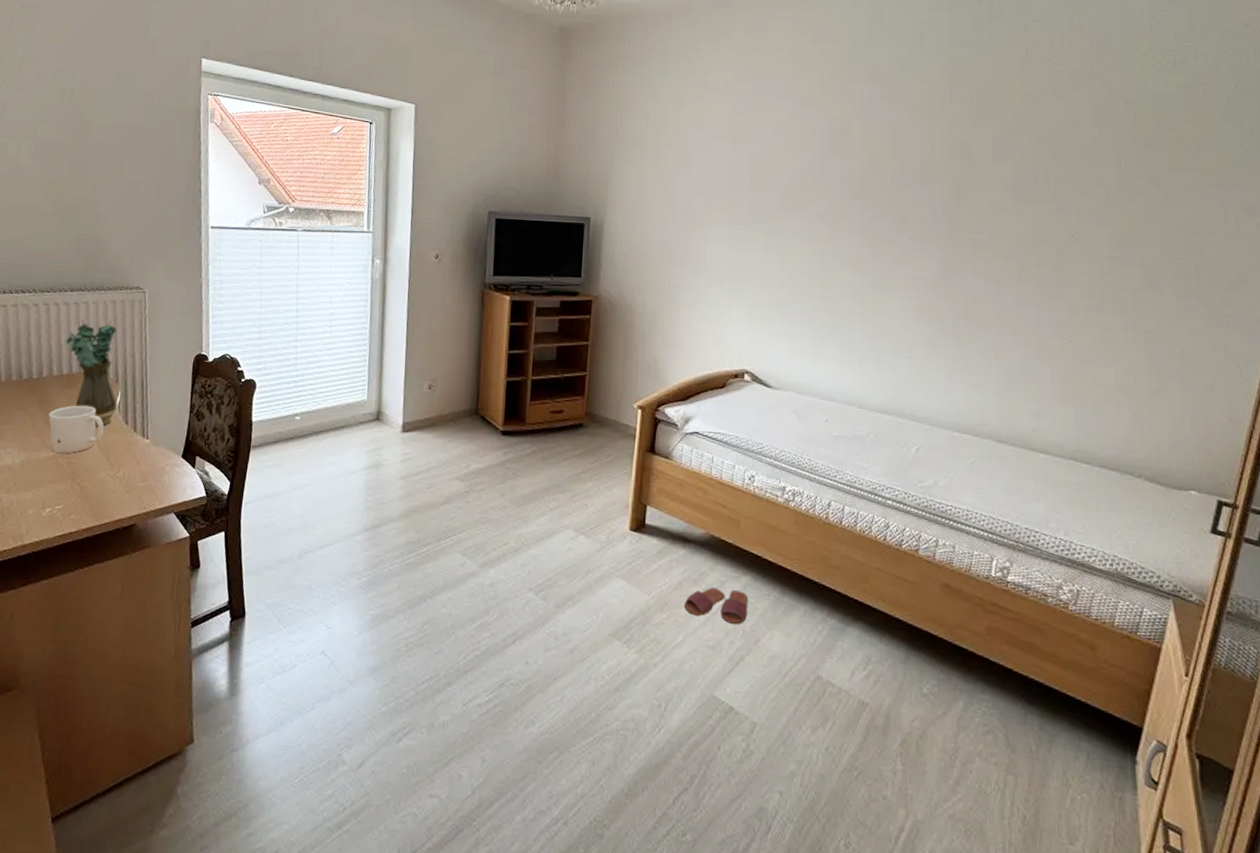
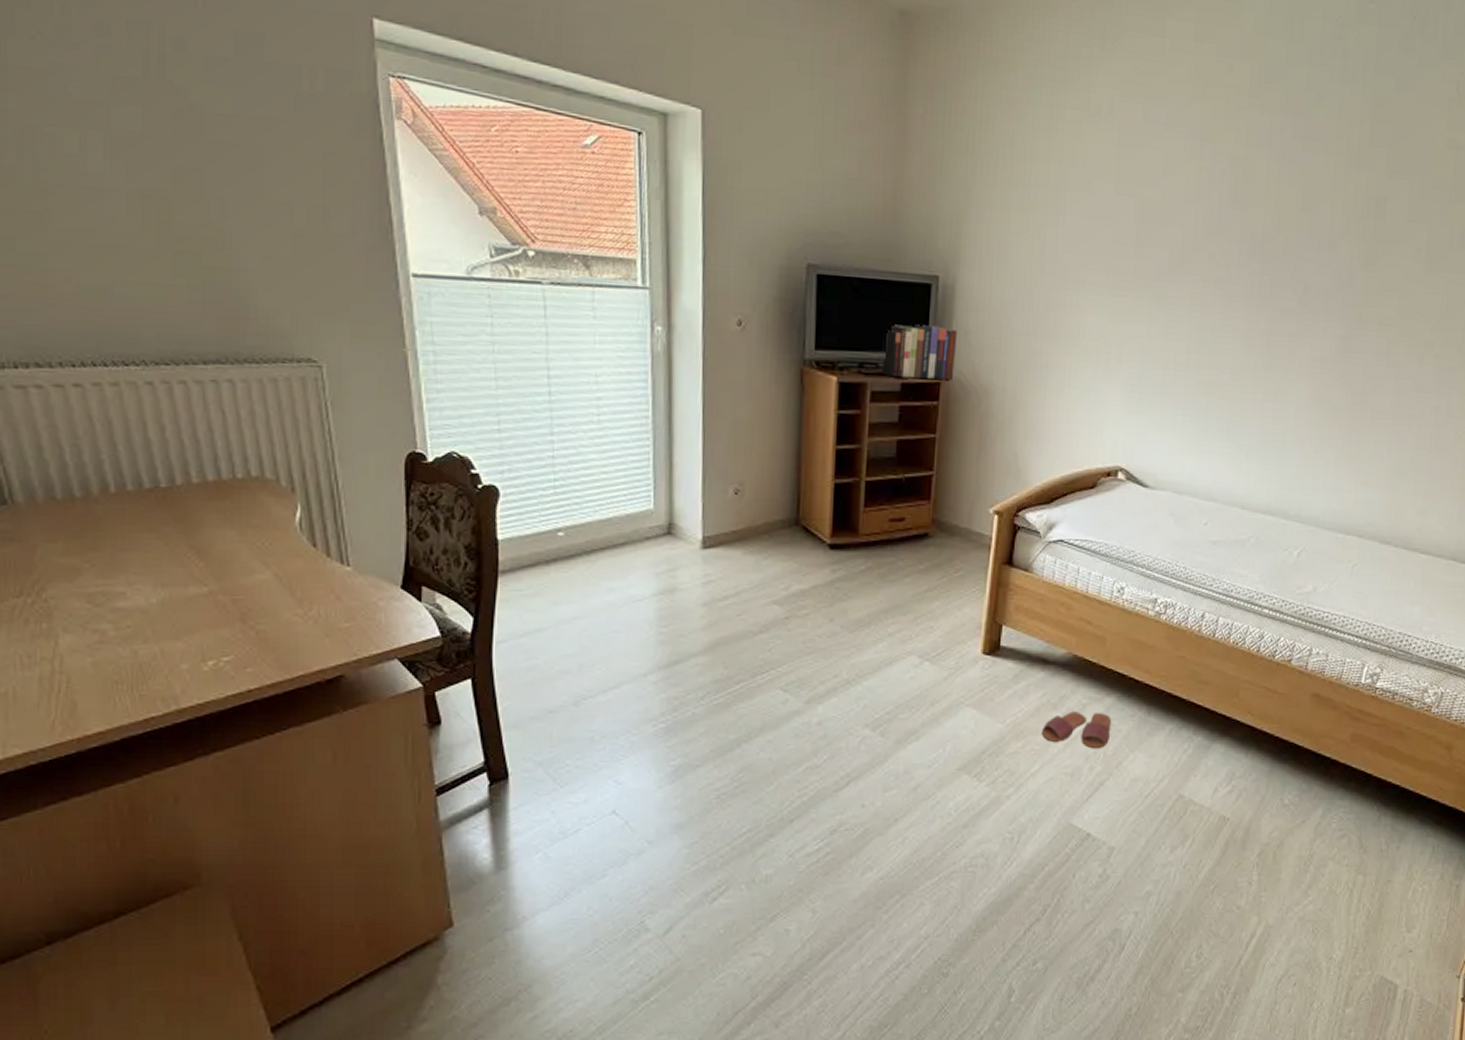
mug: present [48,405,104,454] -> none [193,523,281,589]
vase: present [65,319,118,427] -> none [205,404,298,552]
books: none [545,255,606,299] -> present [882,324,958,381]

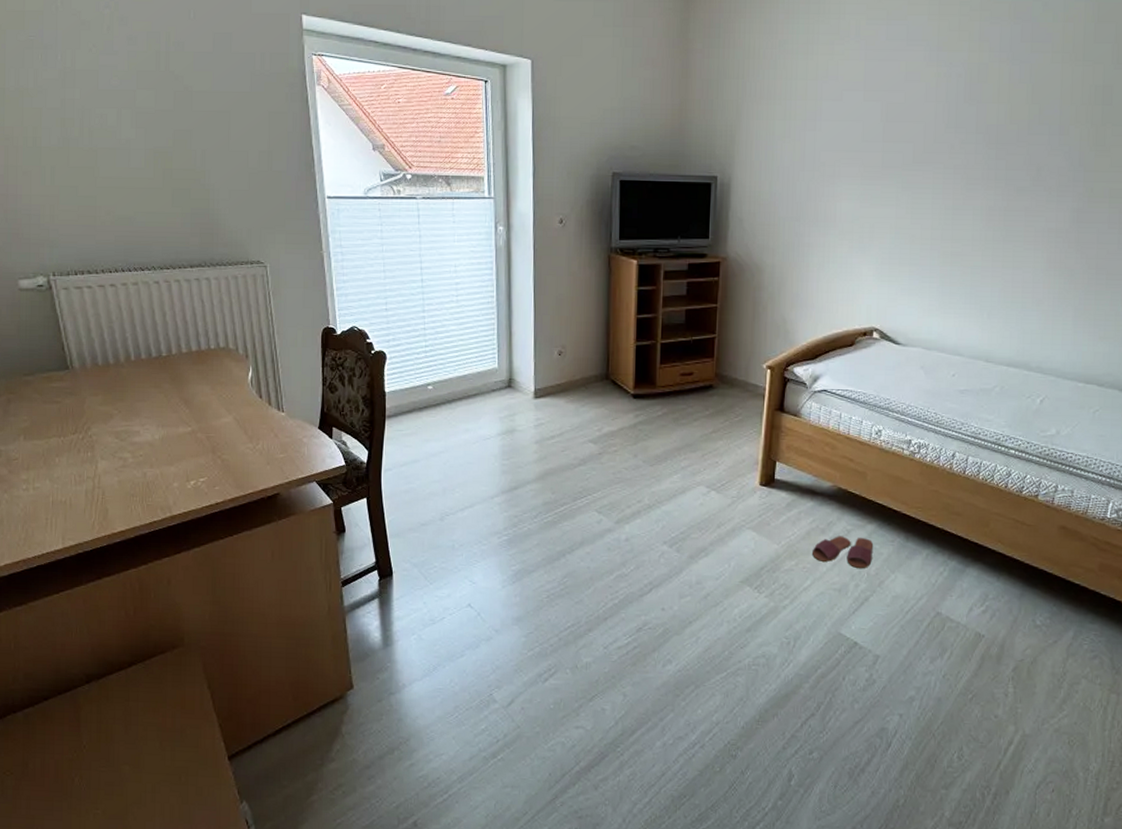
books: present [882,324,958,381] -> none [672,216,734,261]

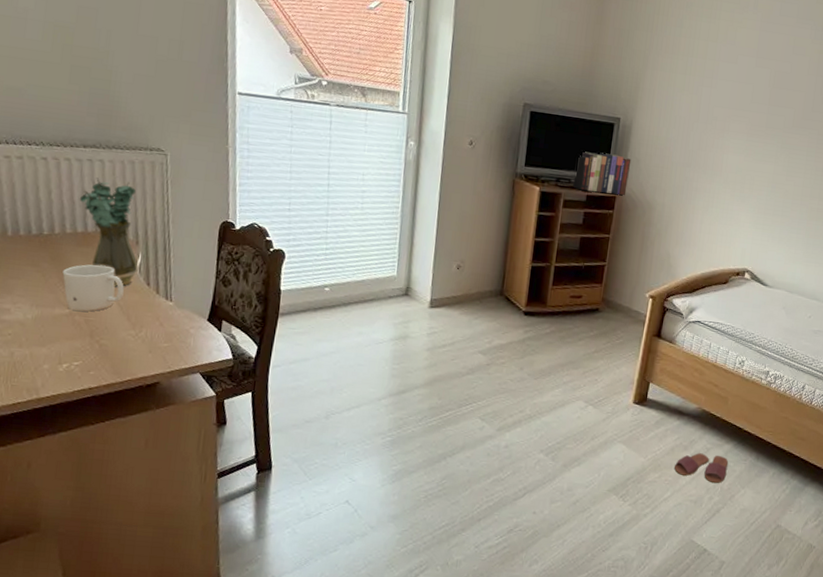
mug: none [182,381,239,429] -> present [62,264,124,312]
vase: none [191,296,250,402] -> present [79,177,138,287]
books: none [672,216,734,261] -> present [573,151,632,196]

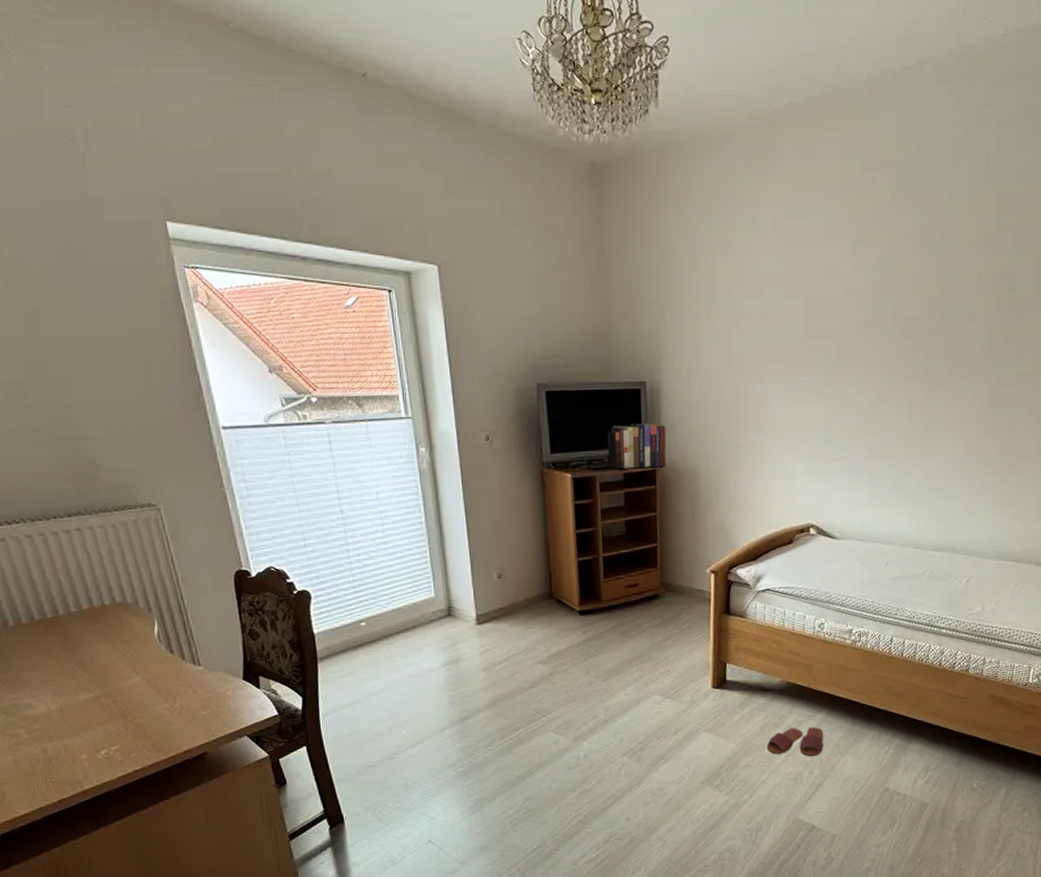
mug: present [62,264,124,312] -> none [77,639,148,694]
vase: present [79,177,138,287] -> none [76,545,157,661]

